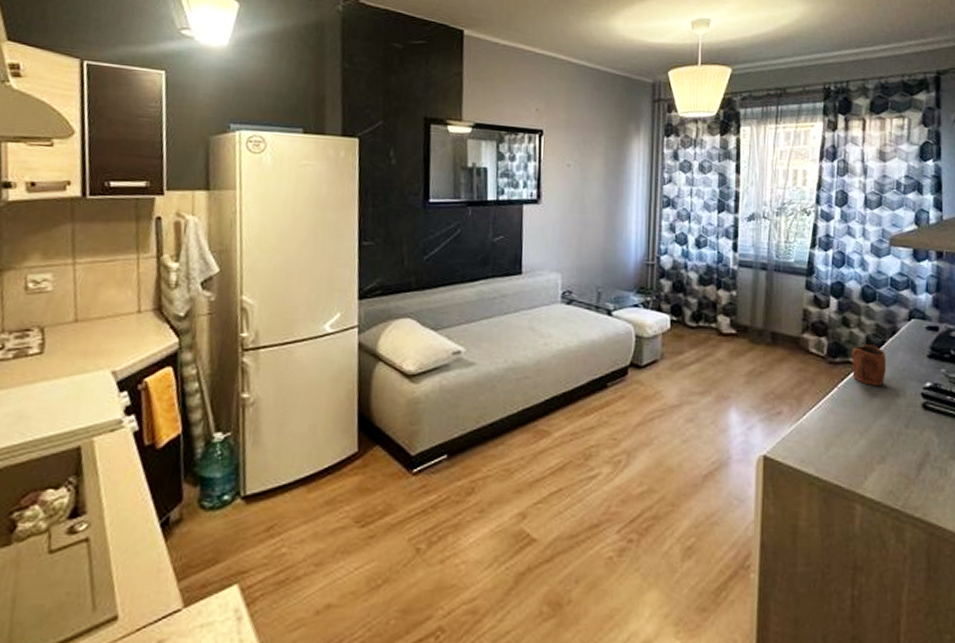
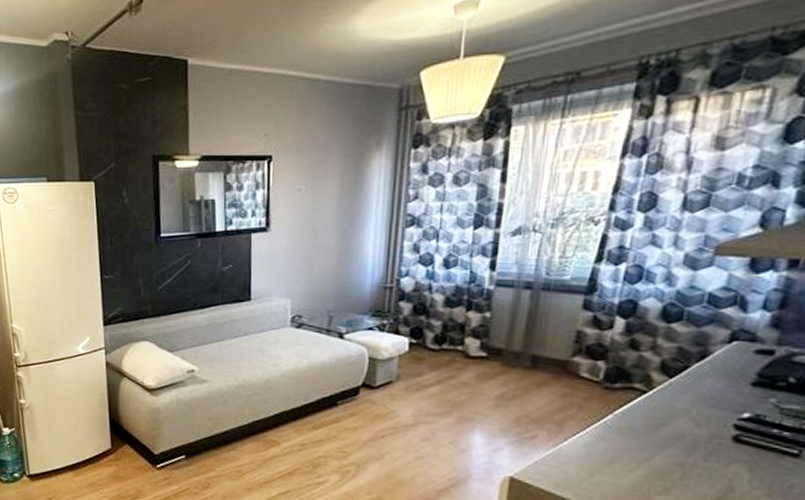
mug: present [851,344,887,386] -> none [635,369,688,414]

